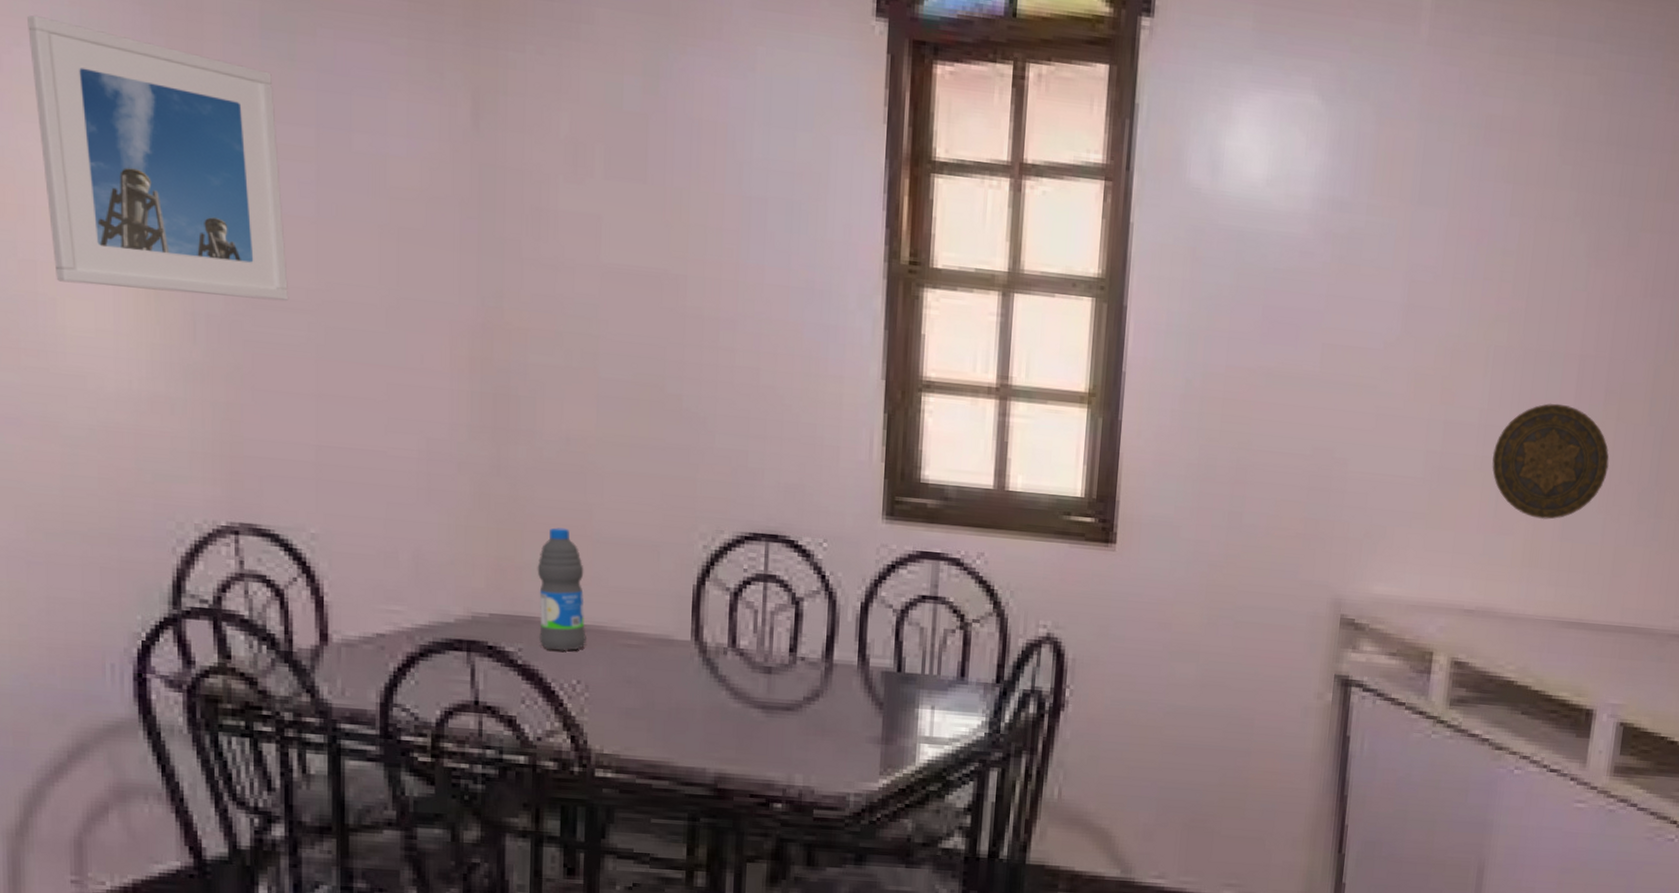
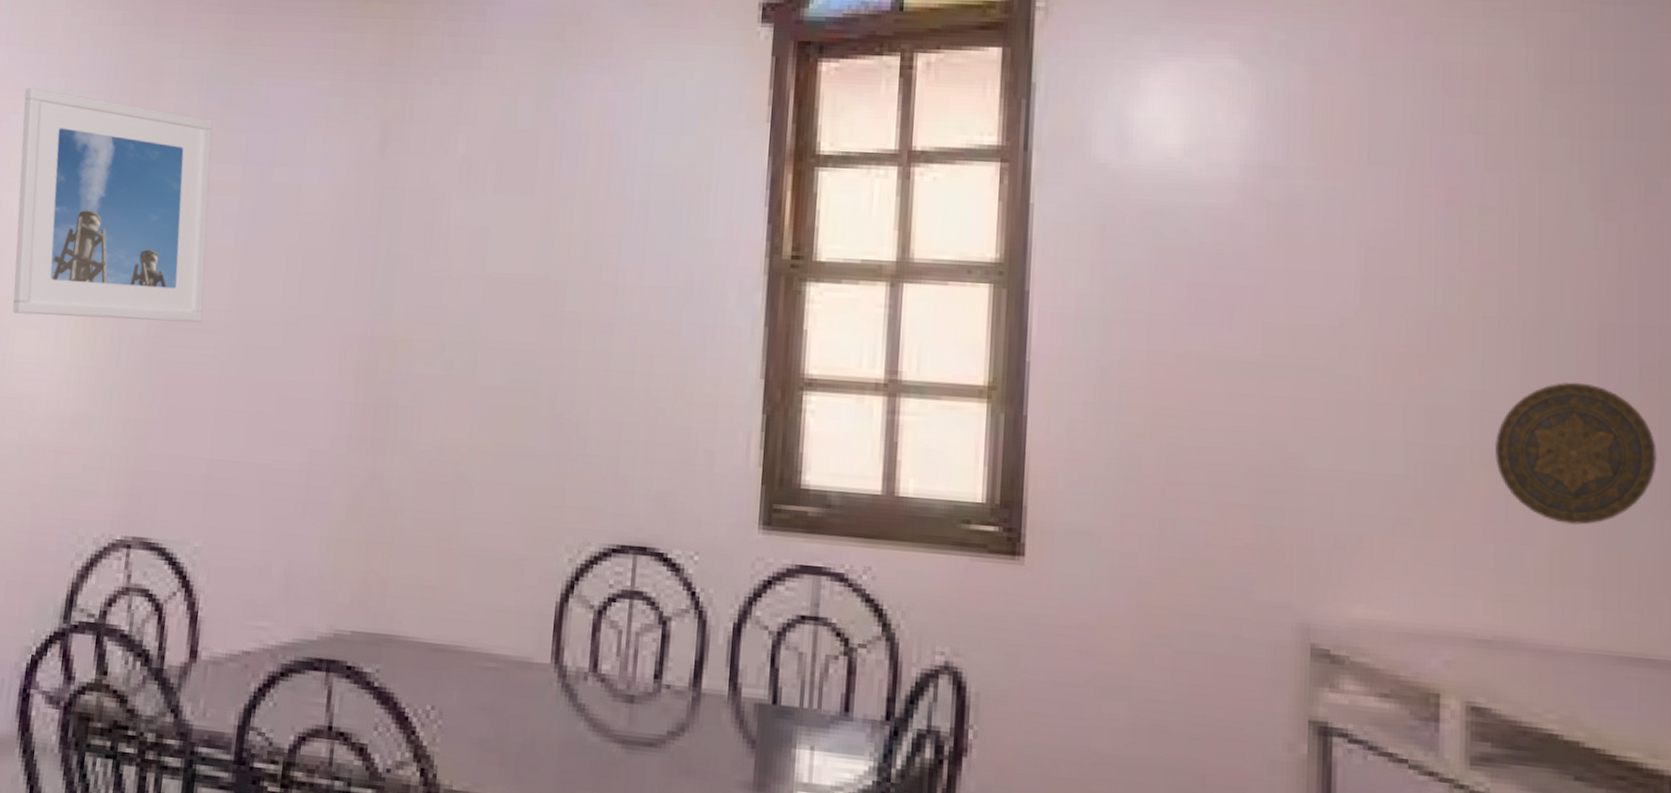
water bottle: present [537,527,586,651] -> none [397,540,448,673]

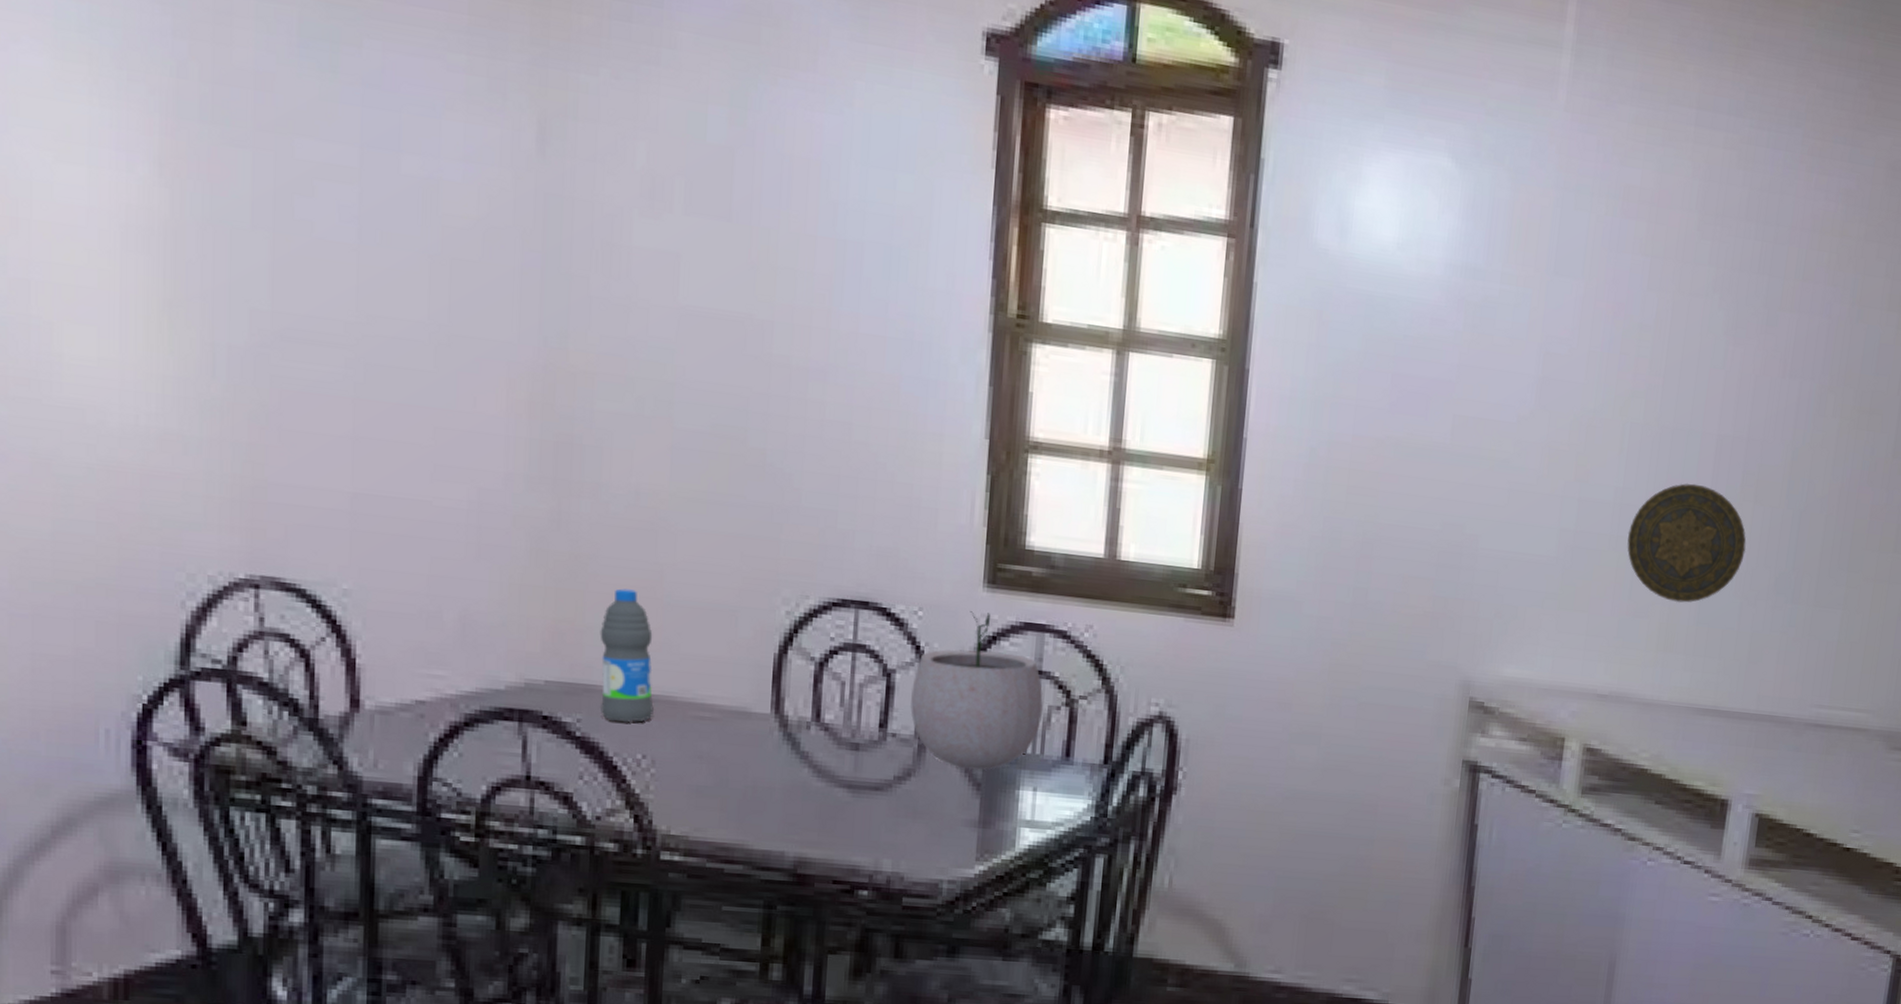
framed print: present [12,87,212,323] -> none [28,9,324,334]
water bottle: none [397,540,448,673] -> present [600,588,654,723]
plant pot: none [685,554,820,726] -> present [910,611,1043,770]

